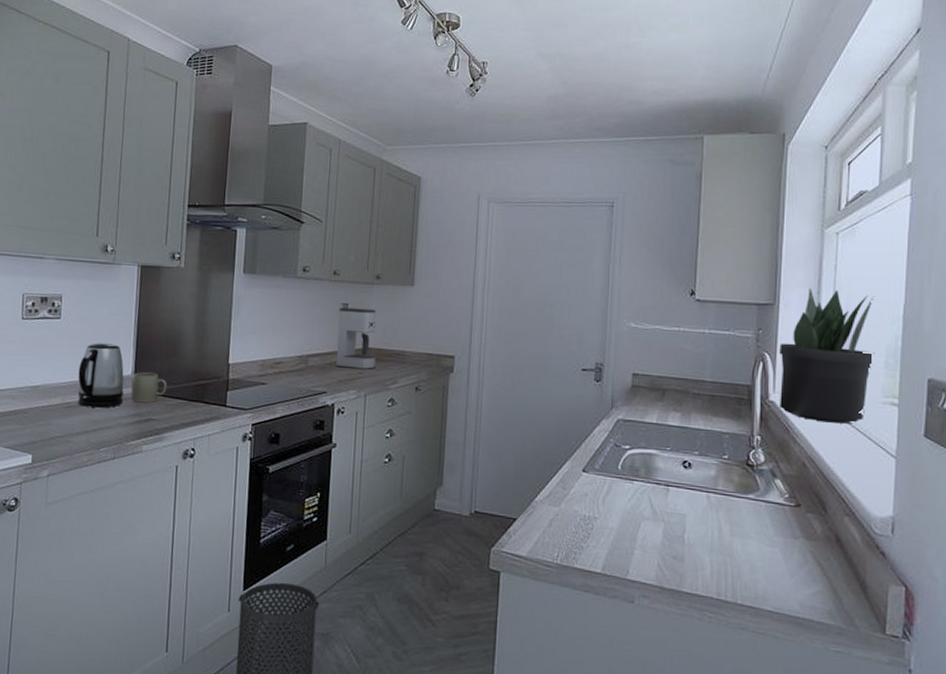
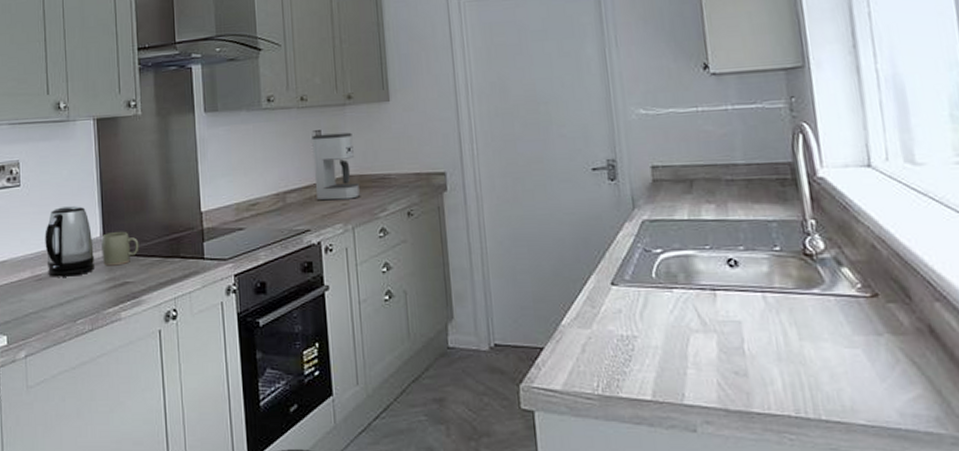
planter: present [780,288,875,424] -> none [819,40,937,194]

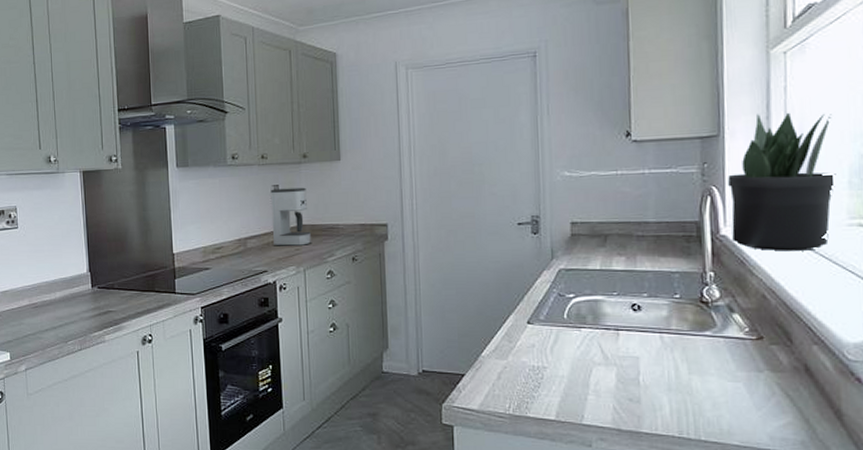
kettle: present [45,205,95,277] -> none [39,245,83,305]
mug: present [101,231,139,266] -> none [88,268,120,297]
planter: none [819,40,937,194] -> present [728,112,836,251]

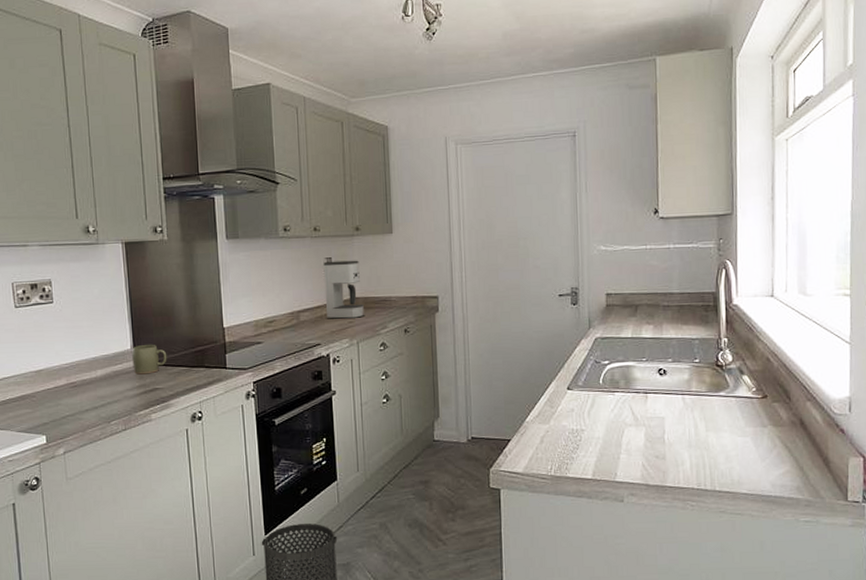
mug: none [88,268,120,297] -> present [132,344,167,375]
planter: present [728,112,836,251] -> none [740,194,827,319]

